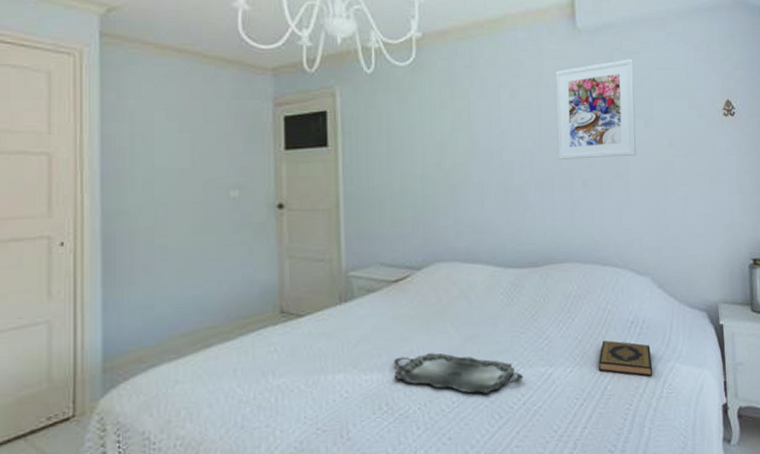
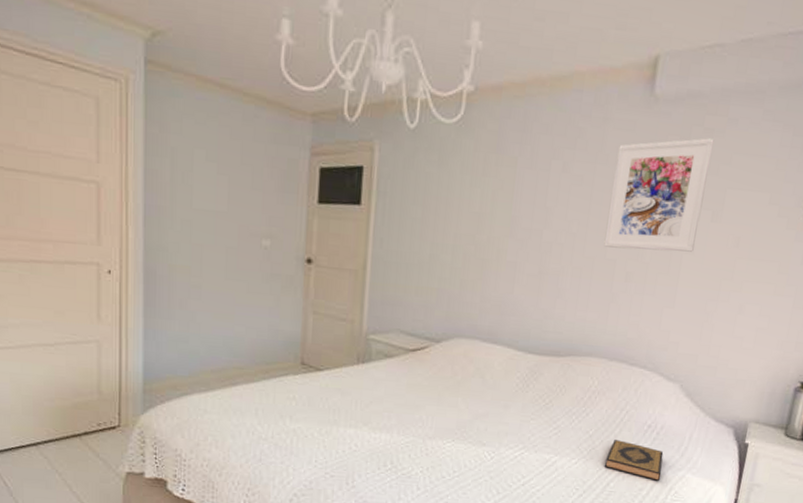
serving tray: present [394,353,524,394] -> none [401,422,527,469]

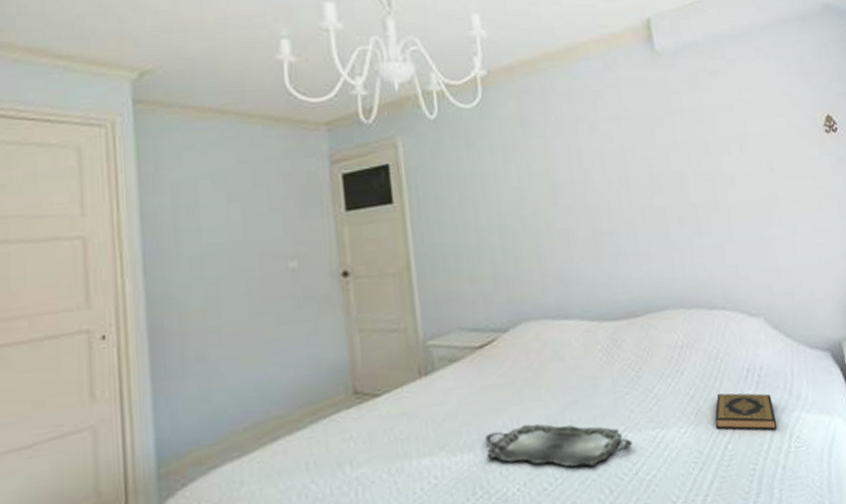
serving tray: none [401,422,527,469] -> present [485,424,633,467]
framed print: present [603,138,715,252] -> none [637,79,734,196]

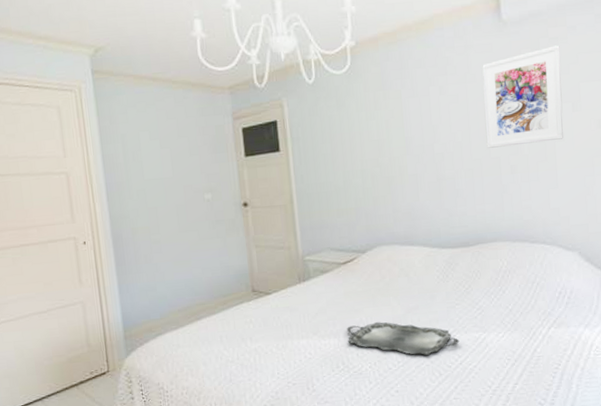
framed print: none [637,79,734,196] -> present [482,45,563,148]
hardback book: present [715,393,778,430] -> none [528,309,581,340]

